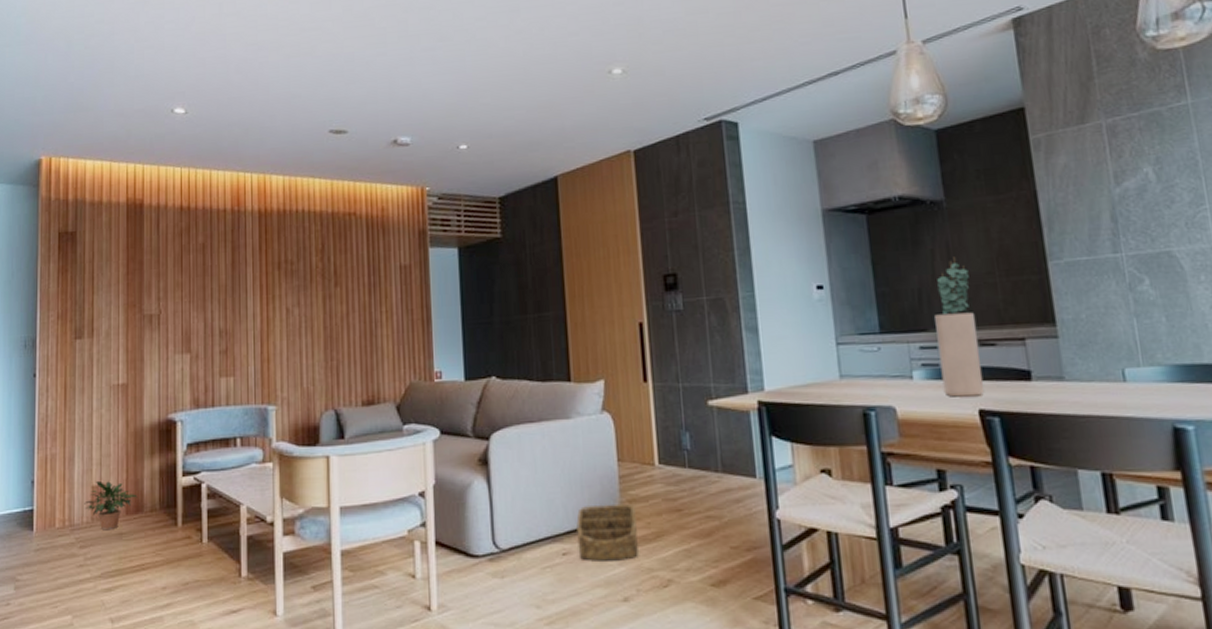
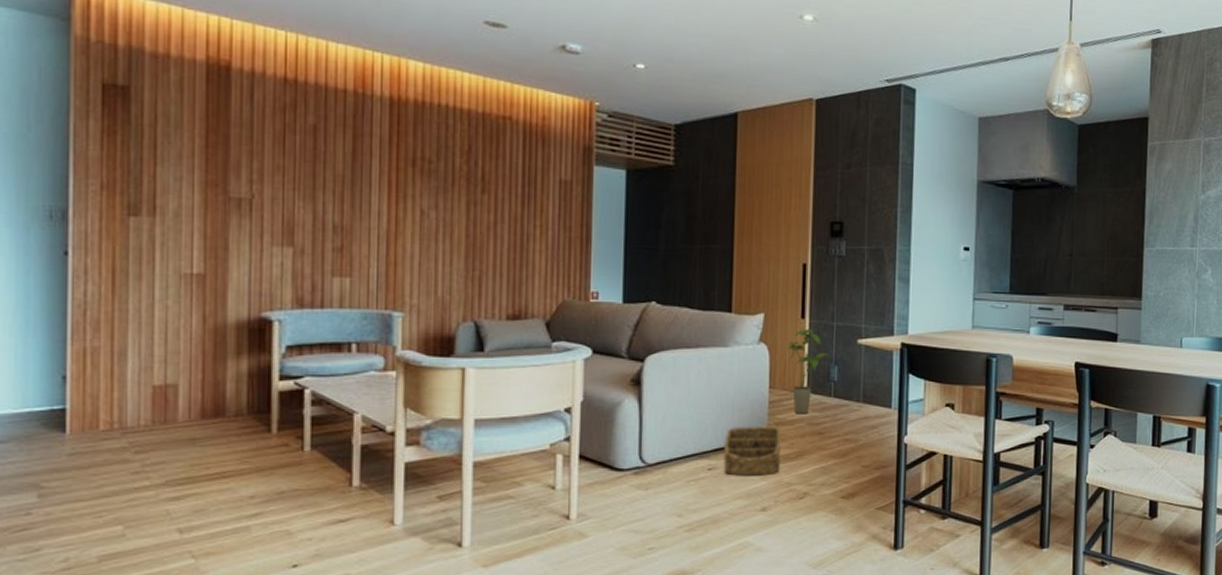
potted plant: present [84,481,138,531] -> none [141,381,218,435]
house plant: none [631,393,681,489] -> present [787,329,832,414]
vase: present [934,257,985,397] -> none [1051,235,1085,351]

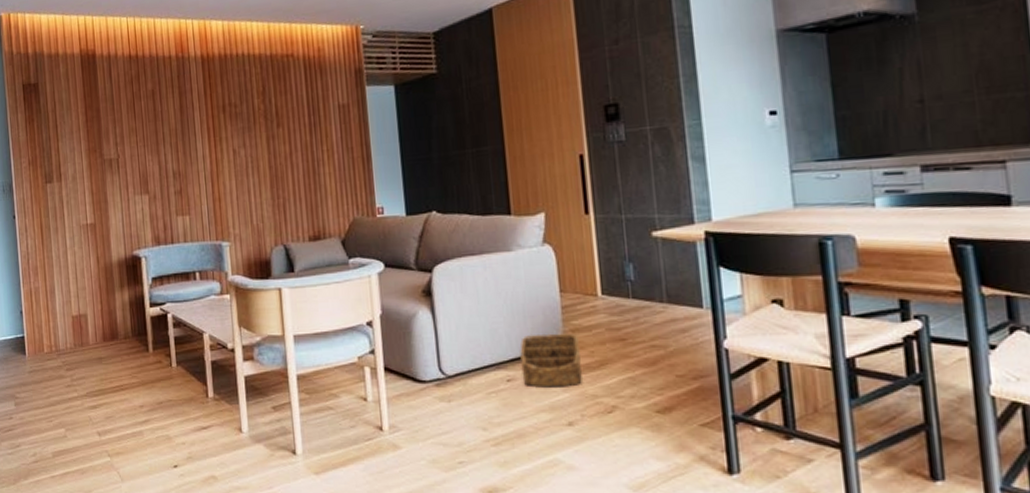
house plant: present [787,329,832,414] -> none [573,224,624,319]

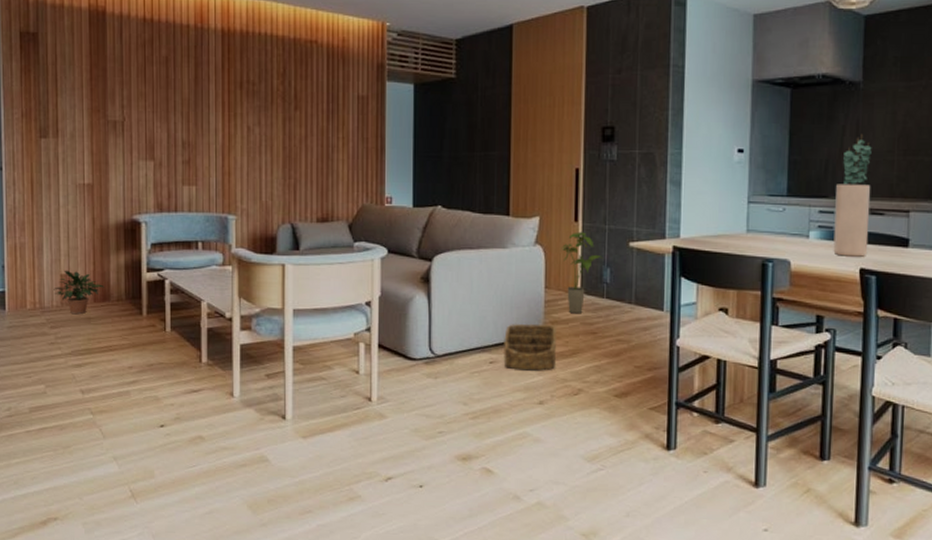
potted plant: none [67,312,112,356] -> present [53,271,105,315]
house plant: none [573,224,624,319] -> present [561,232,604,314]
vase: none [901,75,957,225] -> present [833,134,872,257]

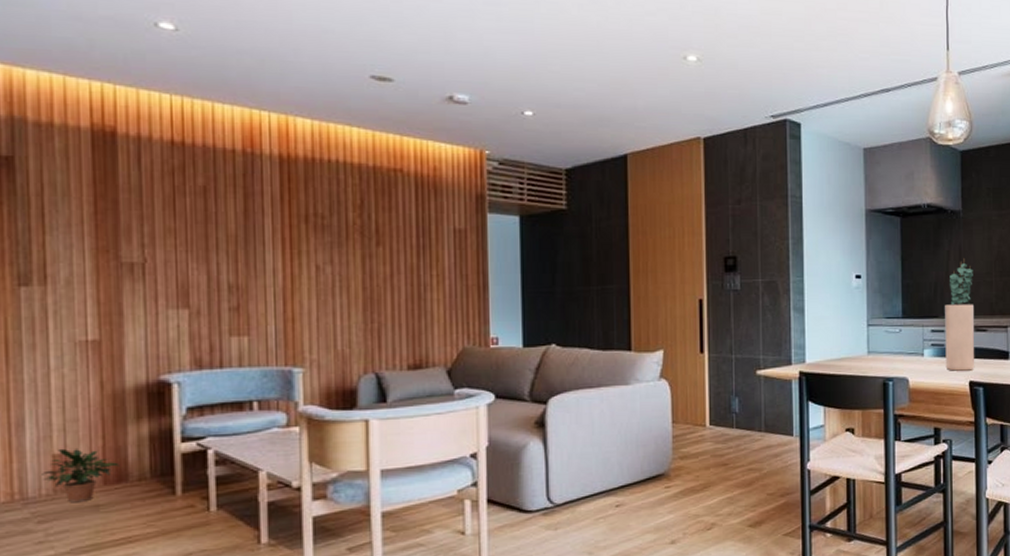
basket: present [504,323,556,371] -> none [630,460,687,510]
house plant: present [561,232,604,314] -> none [687,363,732,447]

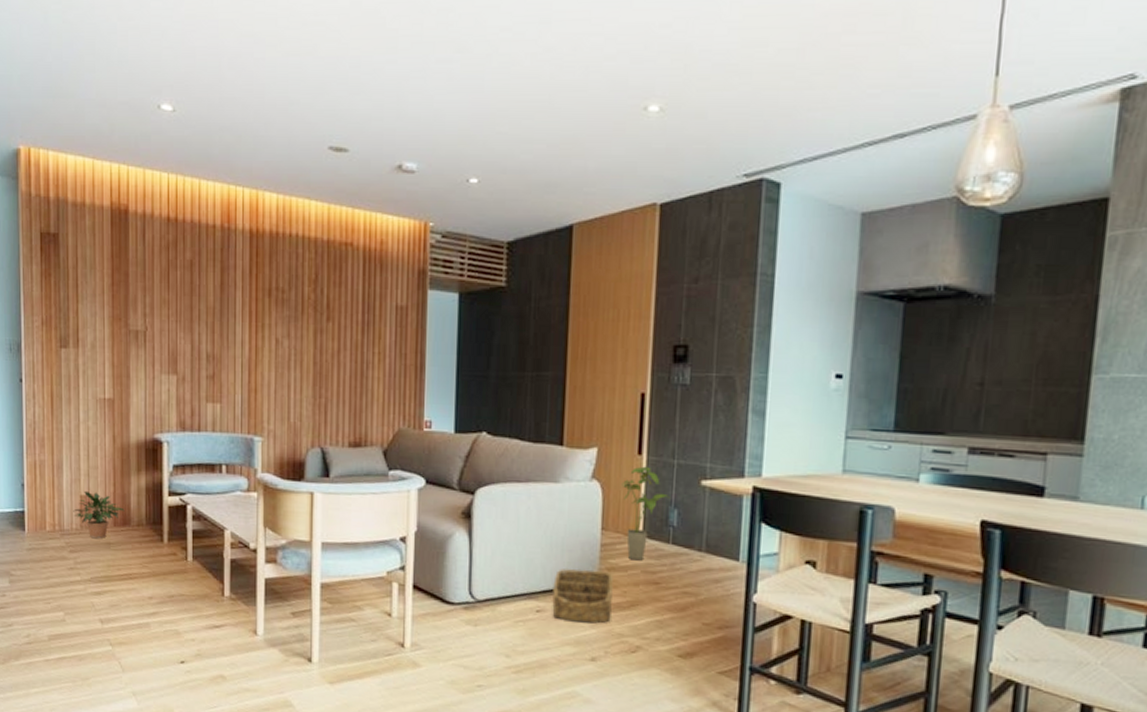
basket: none [630,460,687,510] -> present [552,569,613,623]
house plant: none [687,363,732,447] -> present [621,466,671,561]
vase: present [945,258,975,371] -> none [948,359,1003,507]

